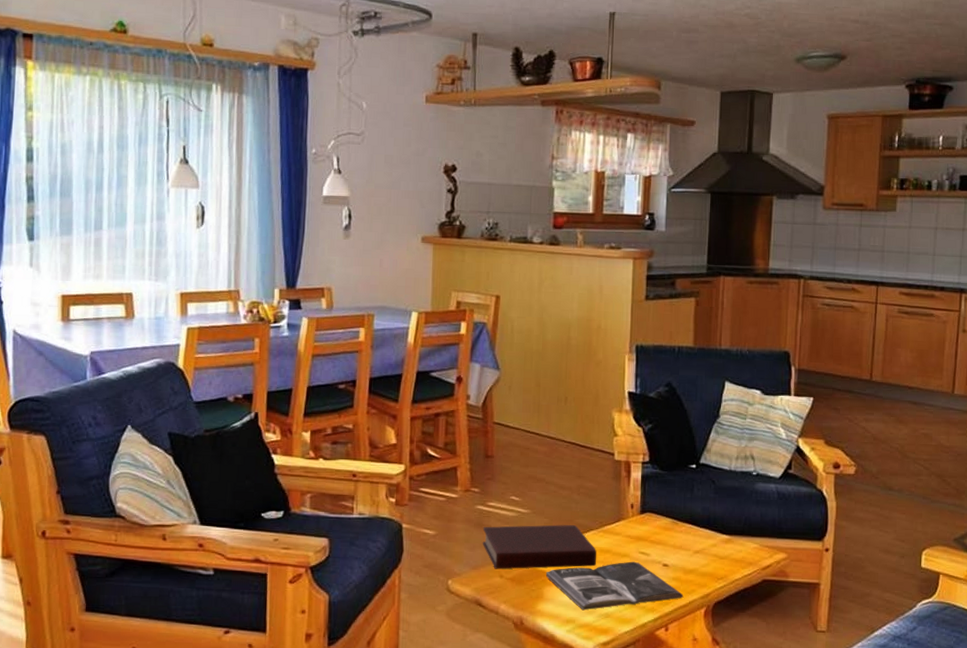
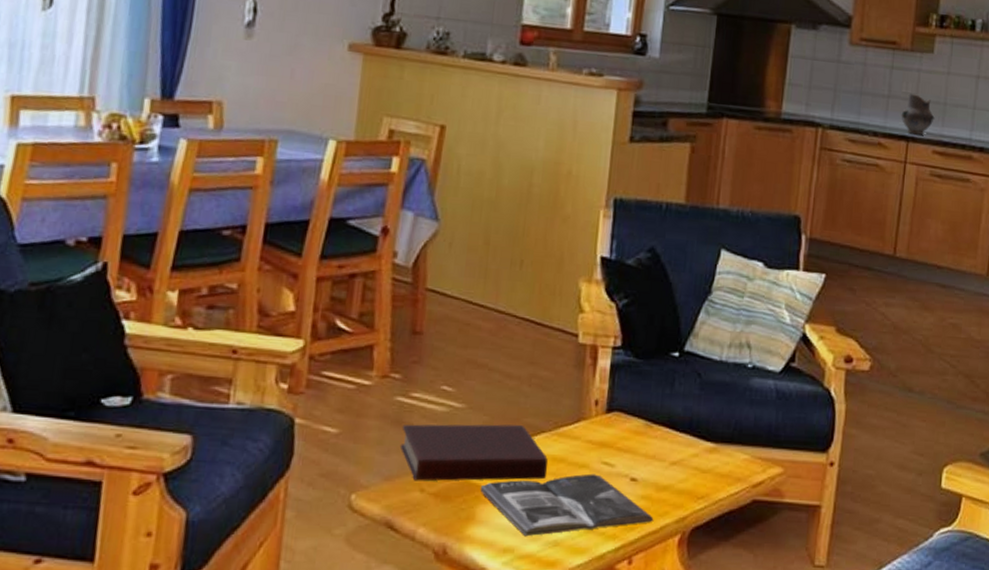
ceramic jug: none [870,245,900,280] -> present [901,92,935,135]

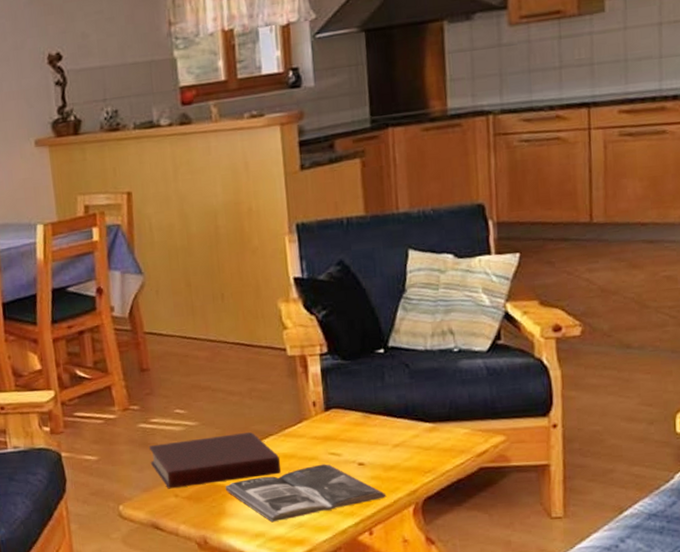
ceramic jug: present [901,92,935,135] -> none [577,57,616,100]

